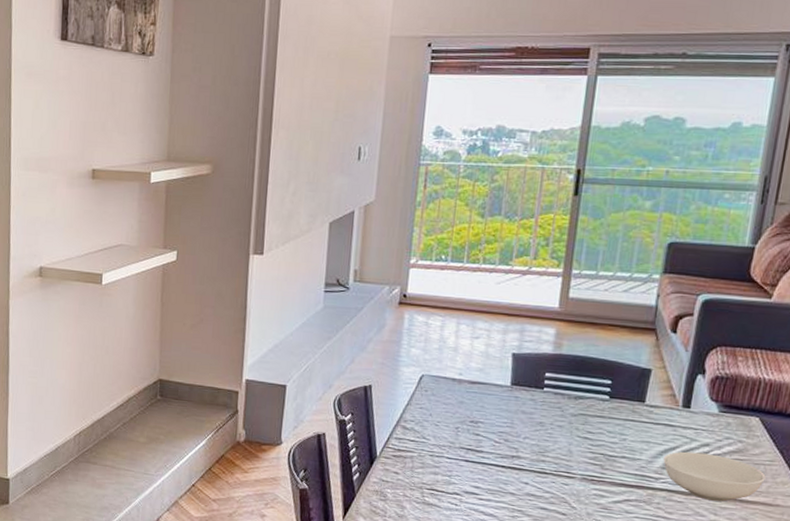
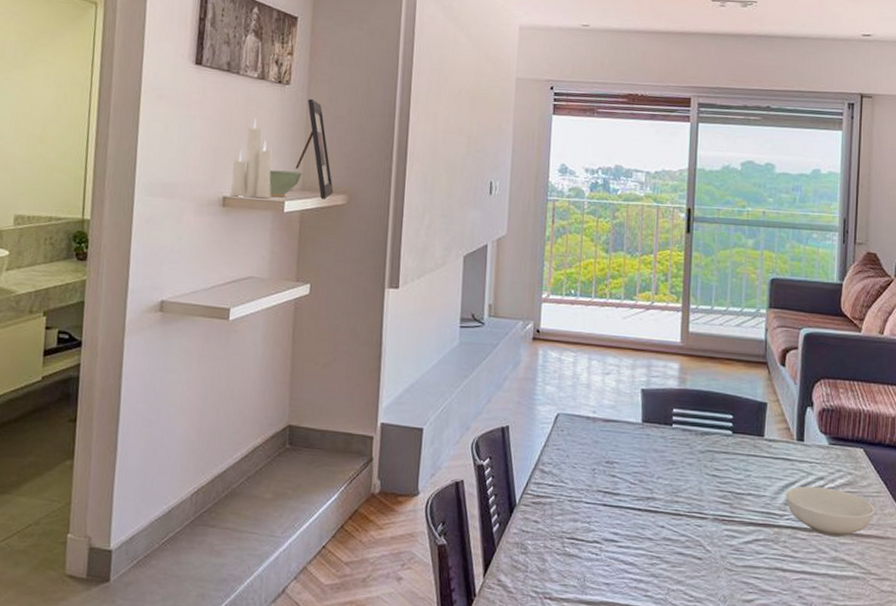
candle: none [98,91,139,170] -> present [230,118,272,198]
bowl: none [135,142,167,169] -> present [269,170,302,198]
picture frame: none [160,69,198,168] -> present [295,98,333,198]

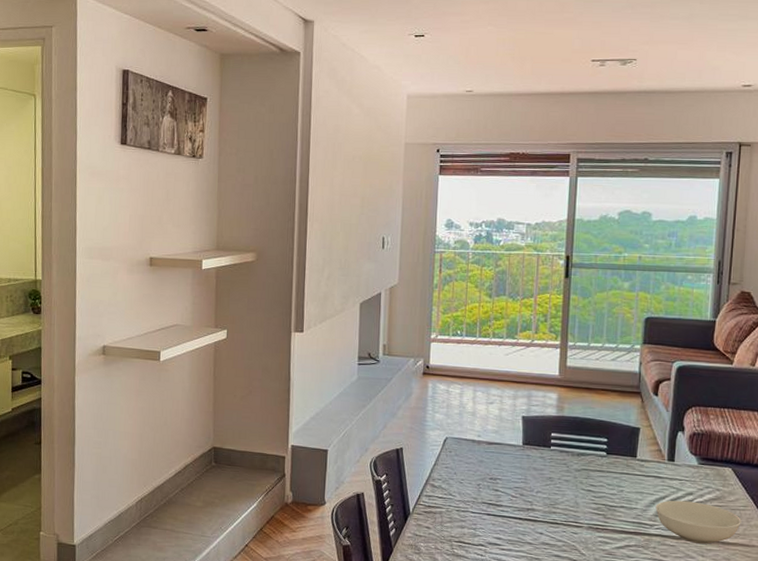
candle: present [230,118,272,198] -> none [155,189,191,258]
bowl: present [269,170,302,198] -> none [188,233,216,257]
picture frame: present [295,98,333,198] -> none [210,170,243,256]

